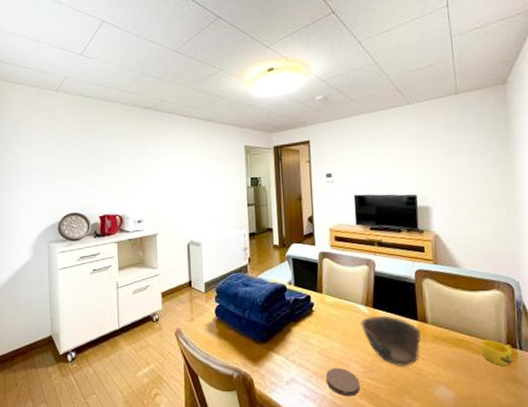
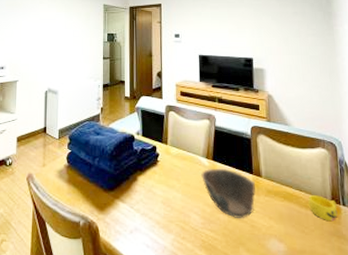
coaster: present [325,367,360,397] -> none [167,218,199,248]

